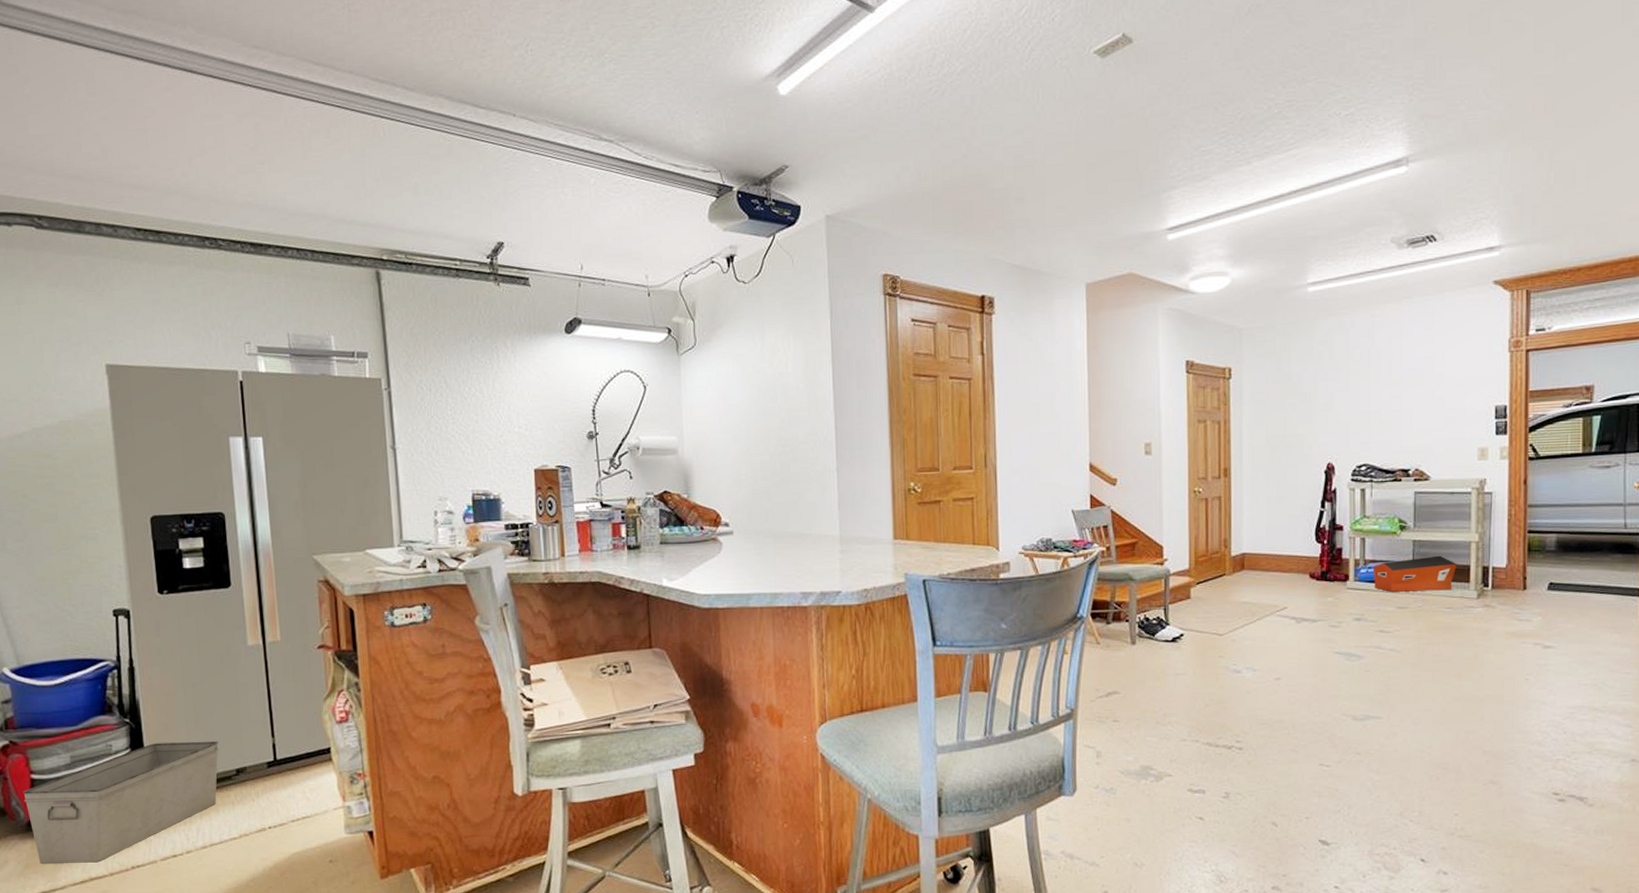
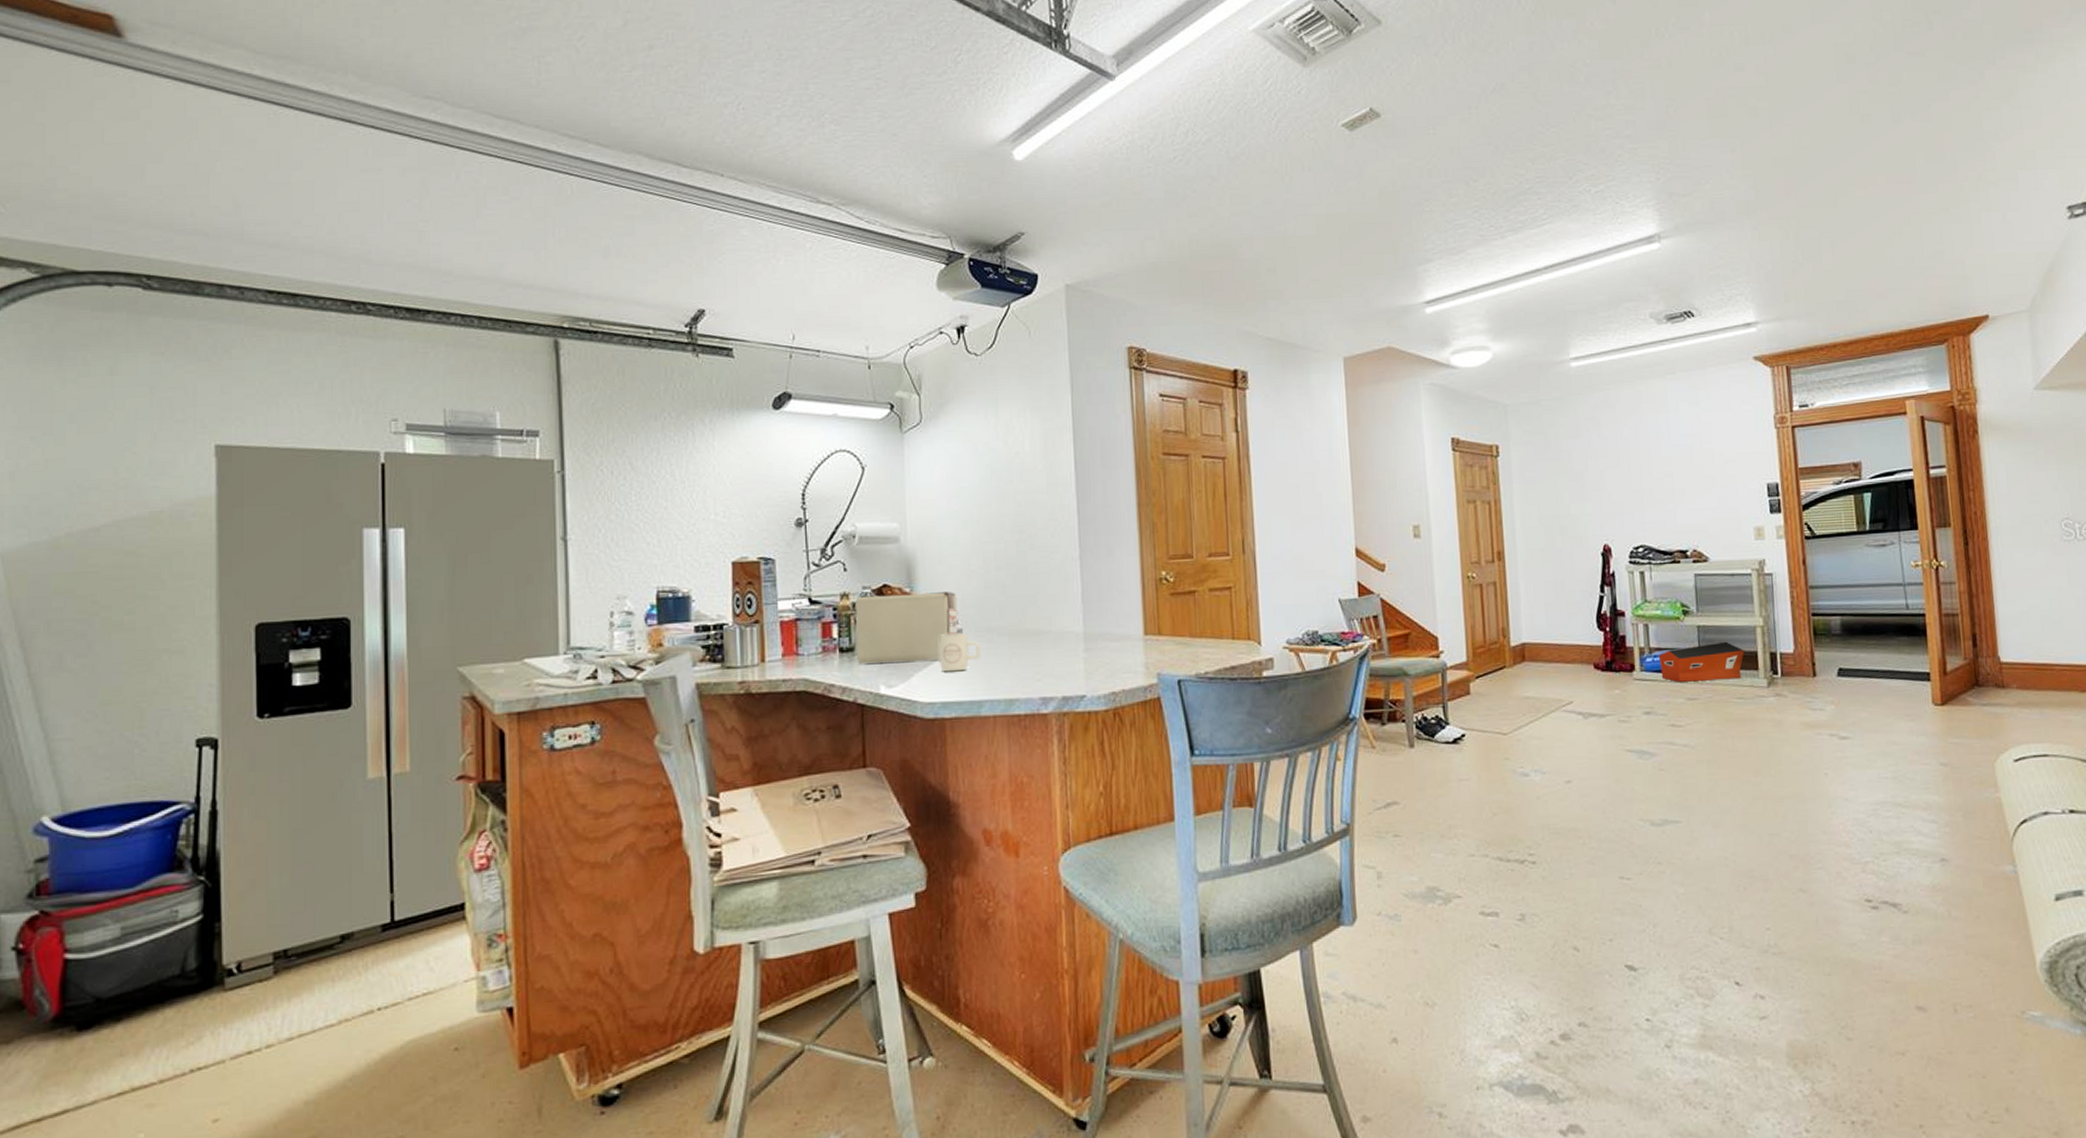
storage bin: present [23,742,219,864] -> none [51,901,320,1072]
box: none [640,498,730,560] -> present [856,592,959,664]
mug: none [712,535,749,568] -> present [938,633,981,672]

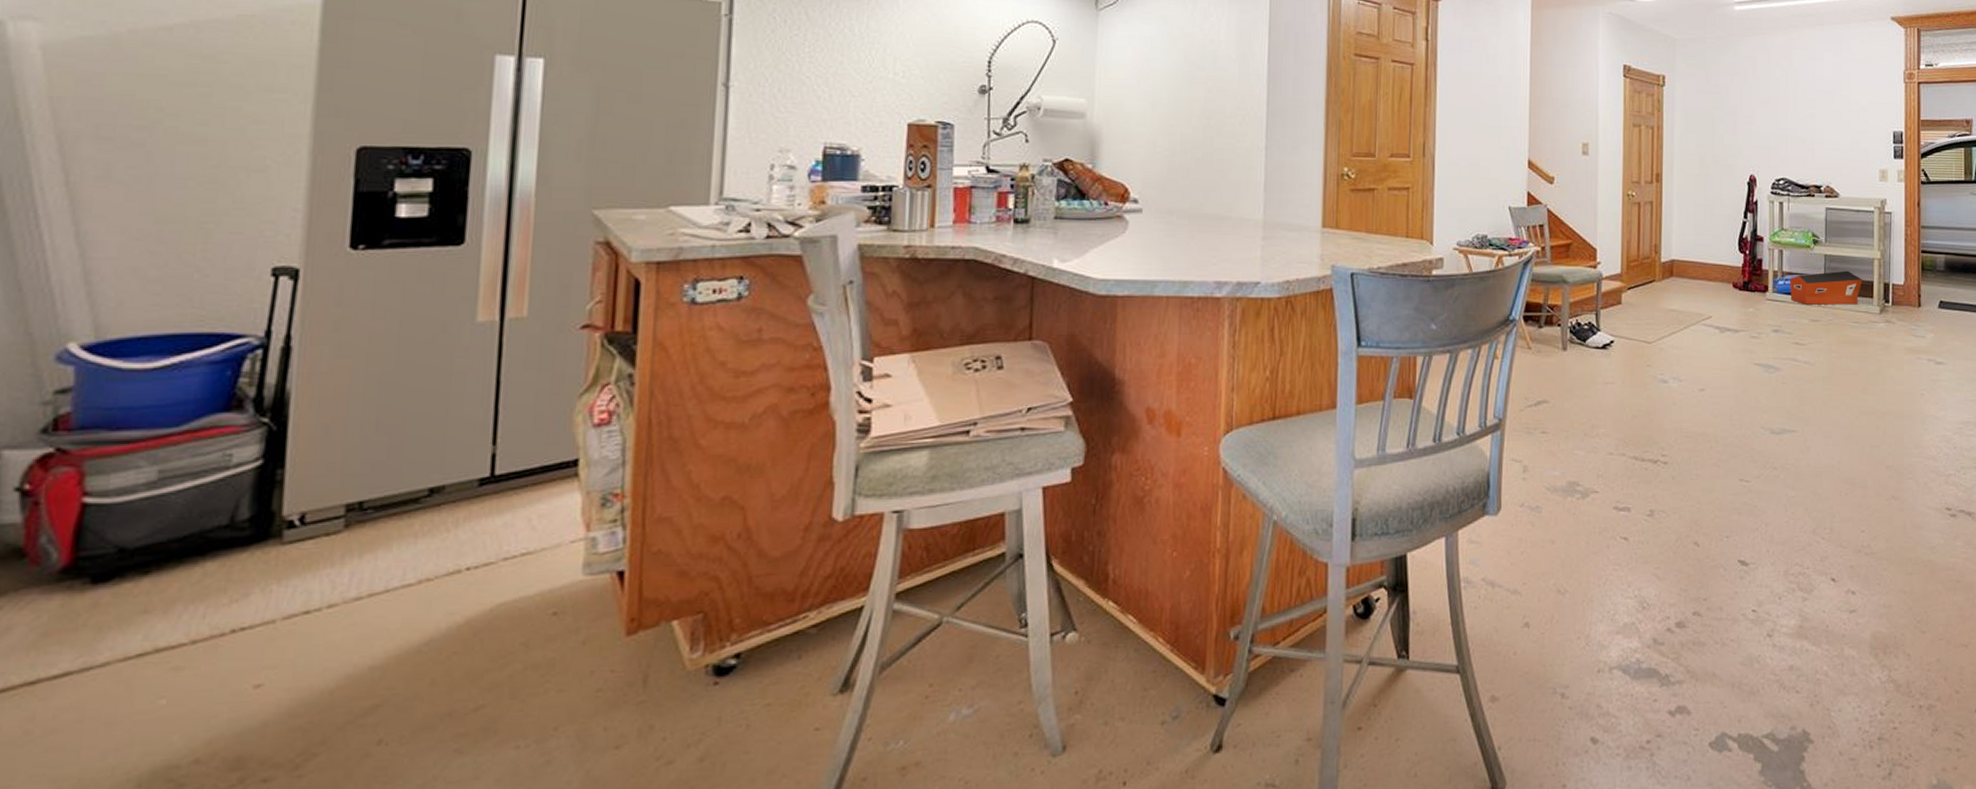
box: present [856,592,959,664] -> none [1032,168,1140,237]
mug: present [938,633,981,672] -> none [1116,212,1159,250]

